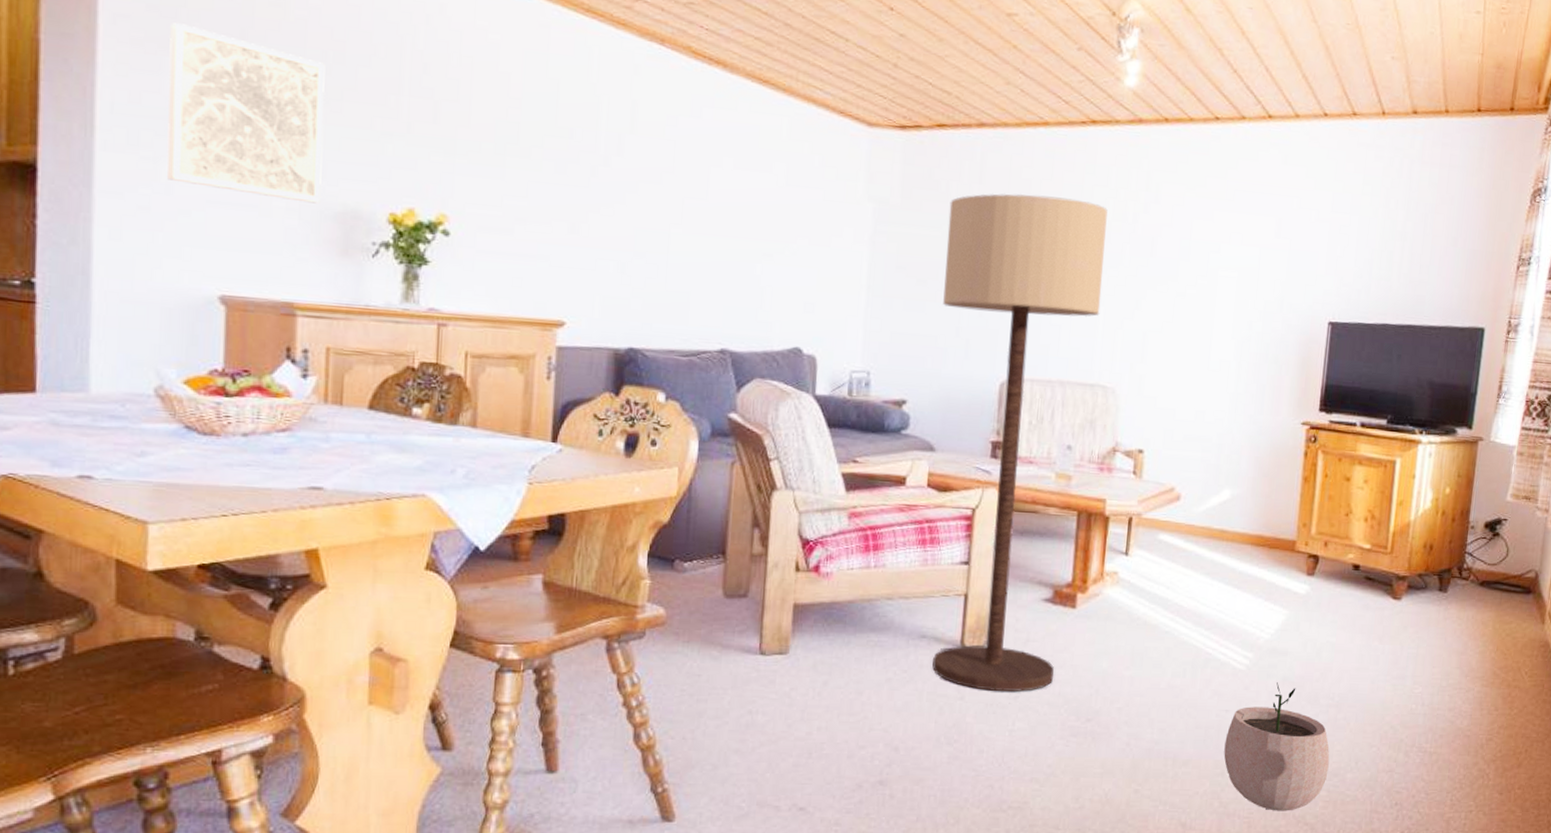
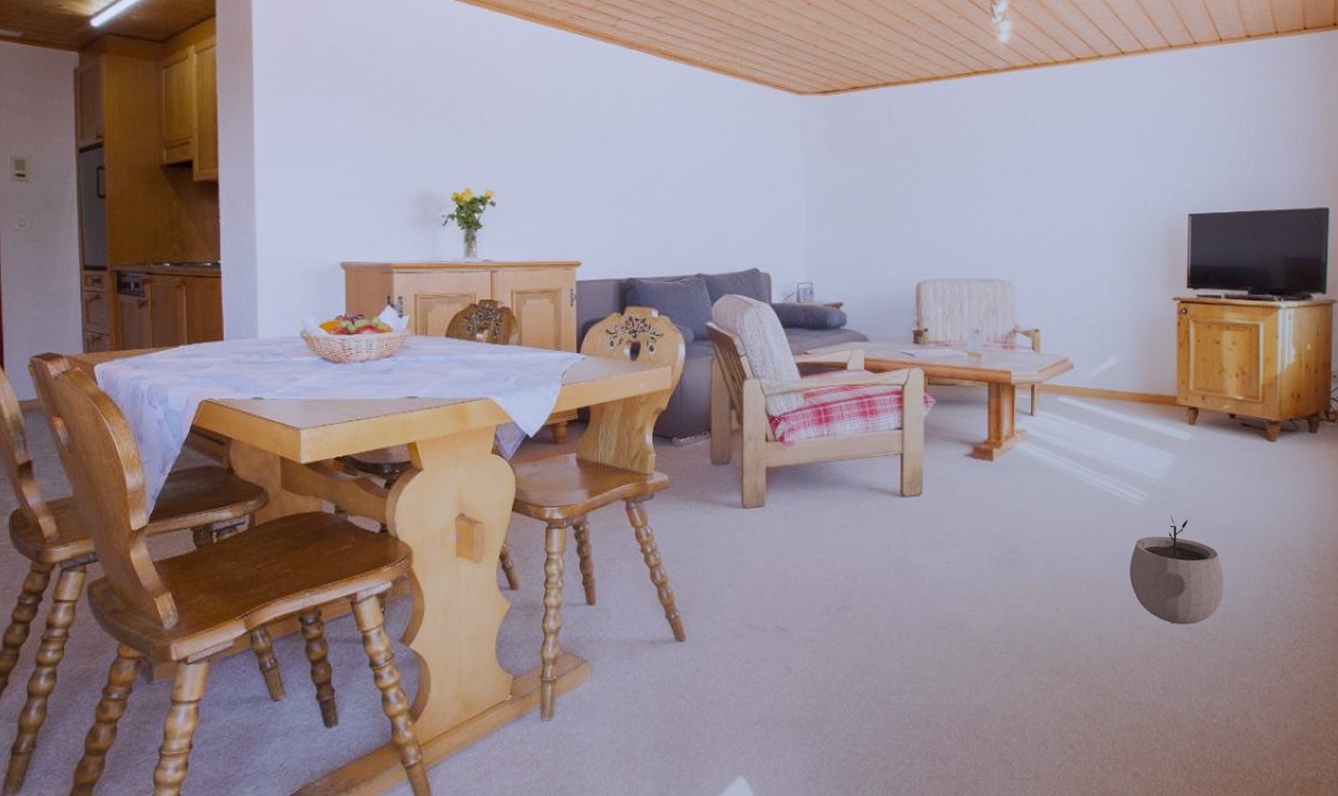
wall art: present [166,23,325,204] -> none [300,73,405,191]
floor lamp: present [932,193,1108,692] -> none [865,134,994,531]

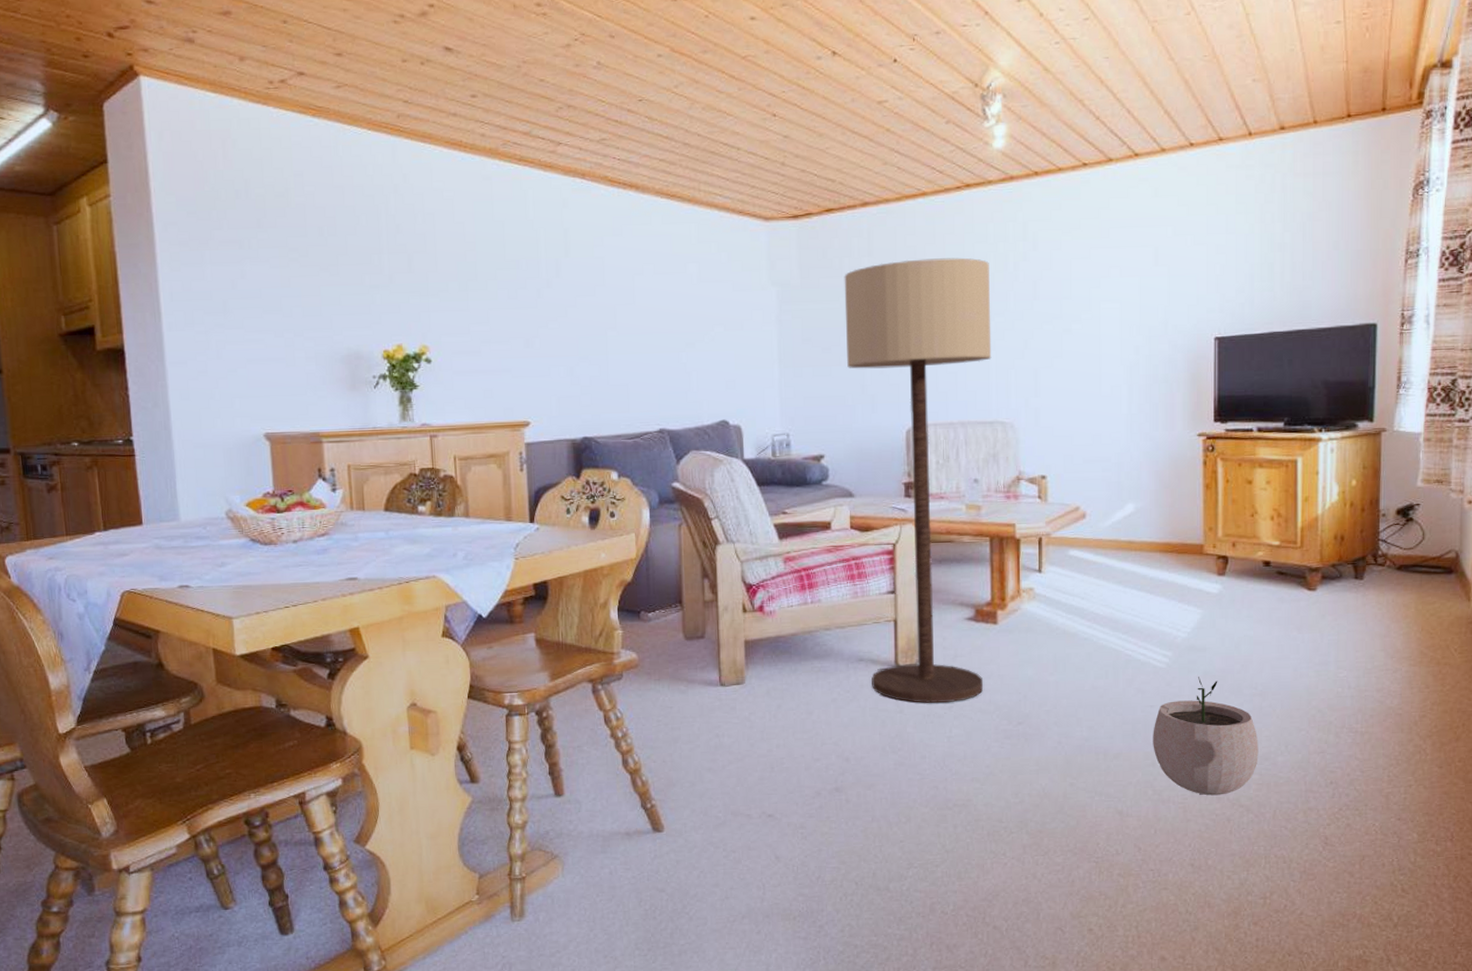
floor lamp: none [865,134,994,531] -> present [844,257,992,703]

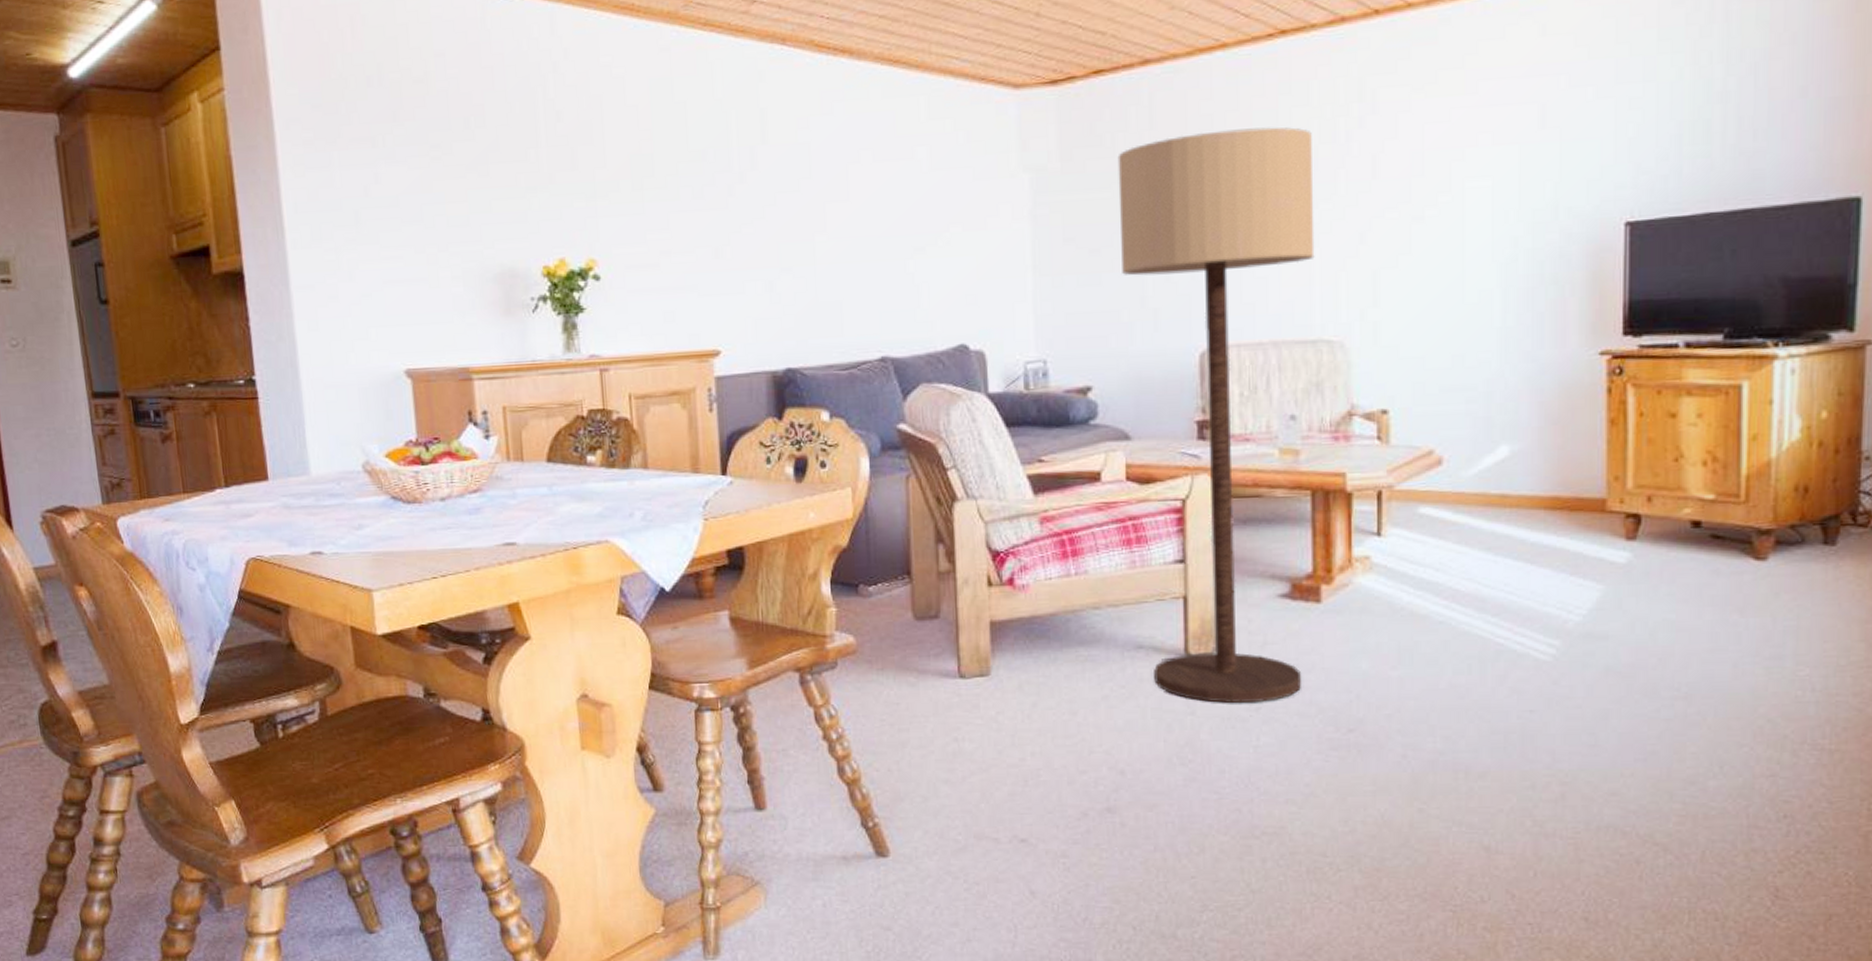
plant pot: present [1153,677,1259,796] -> none [1533,673,1682,830]

